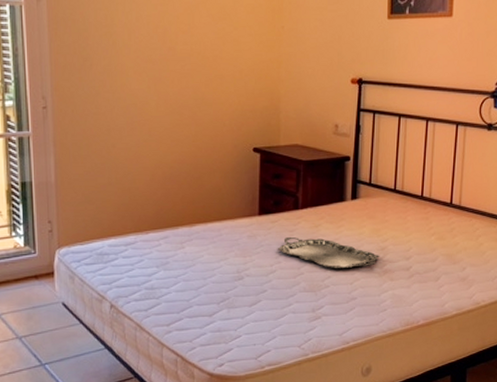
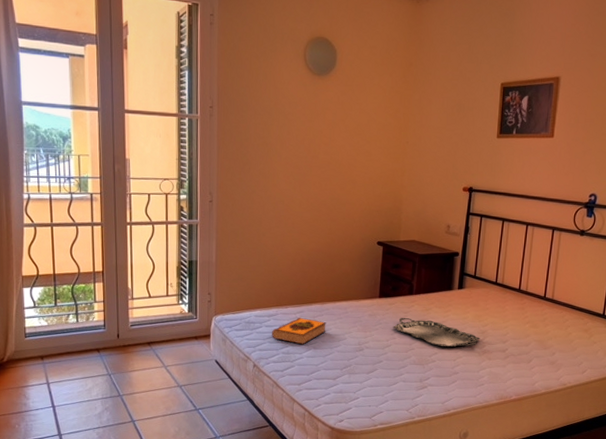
hardback book: none [131,244,197,277] -> present [272,317,326,345]

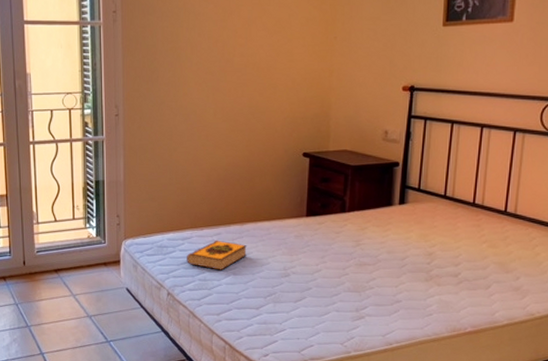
serving tray: present [393,318,481,347] -> none [323,239,427,272]

